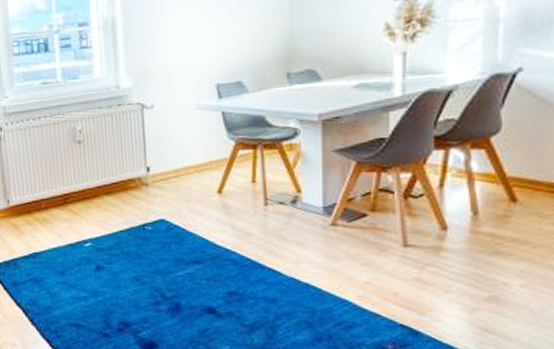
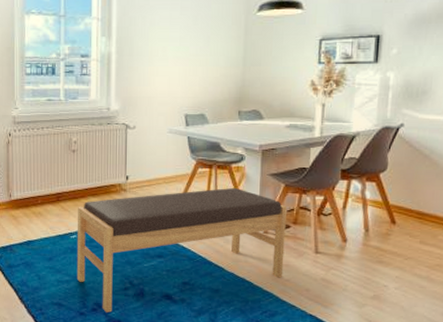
bench: none [90,170,361,332] -> present [76,187,287,313]

